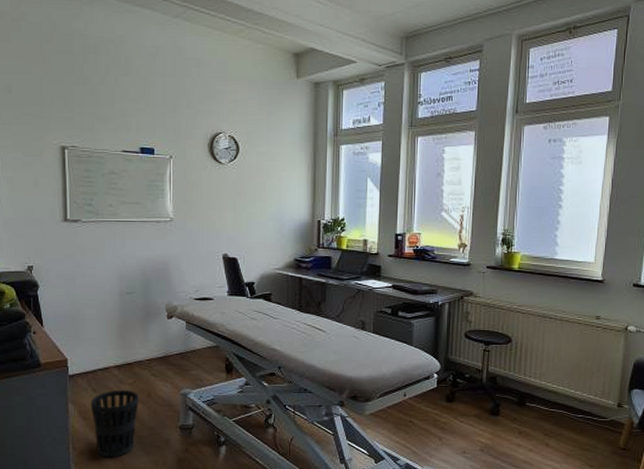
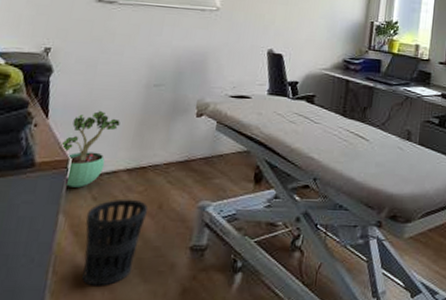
potted plant: none [58,317,103,382] -> present [61,110,120,188]

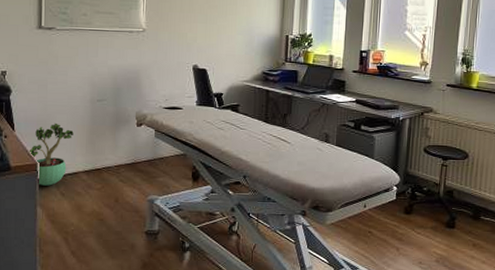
wastebasket: present [82,198,149,286] -> none [58,194,107,261]

